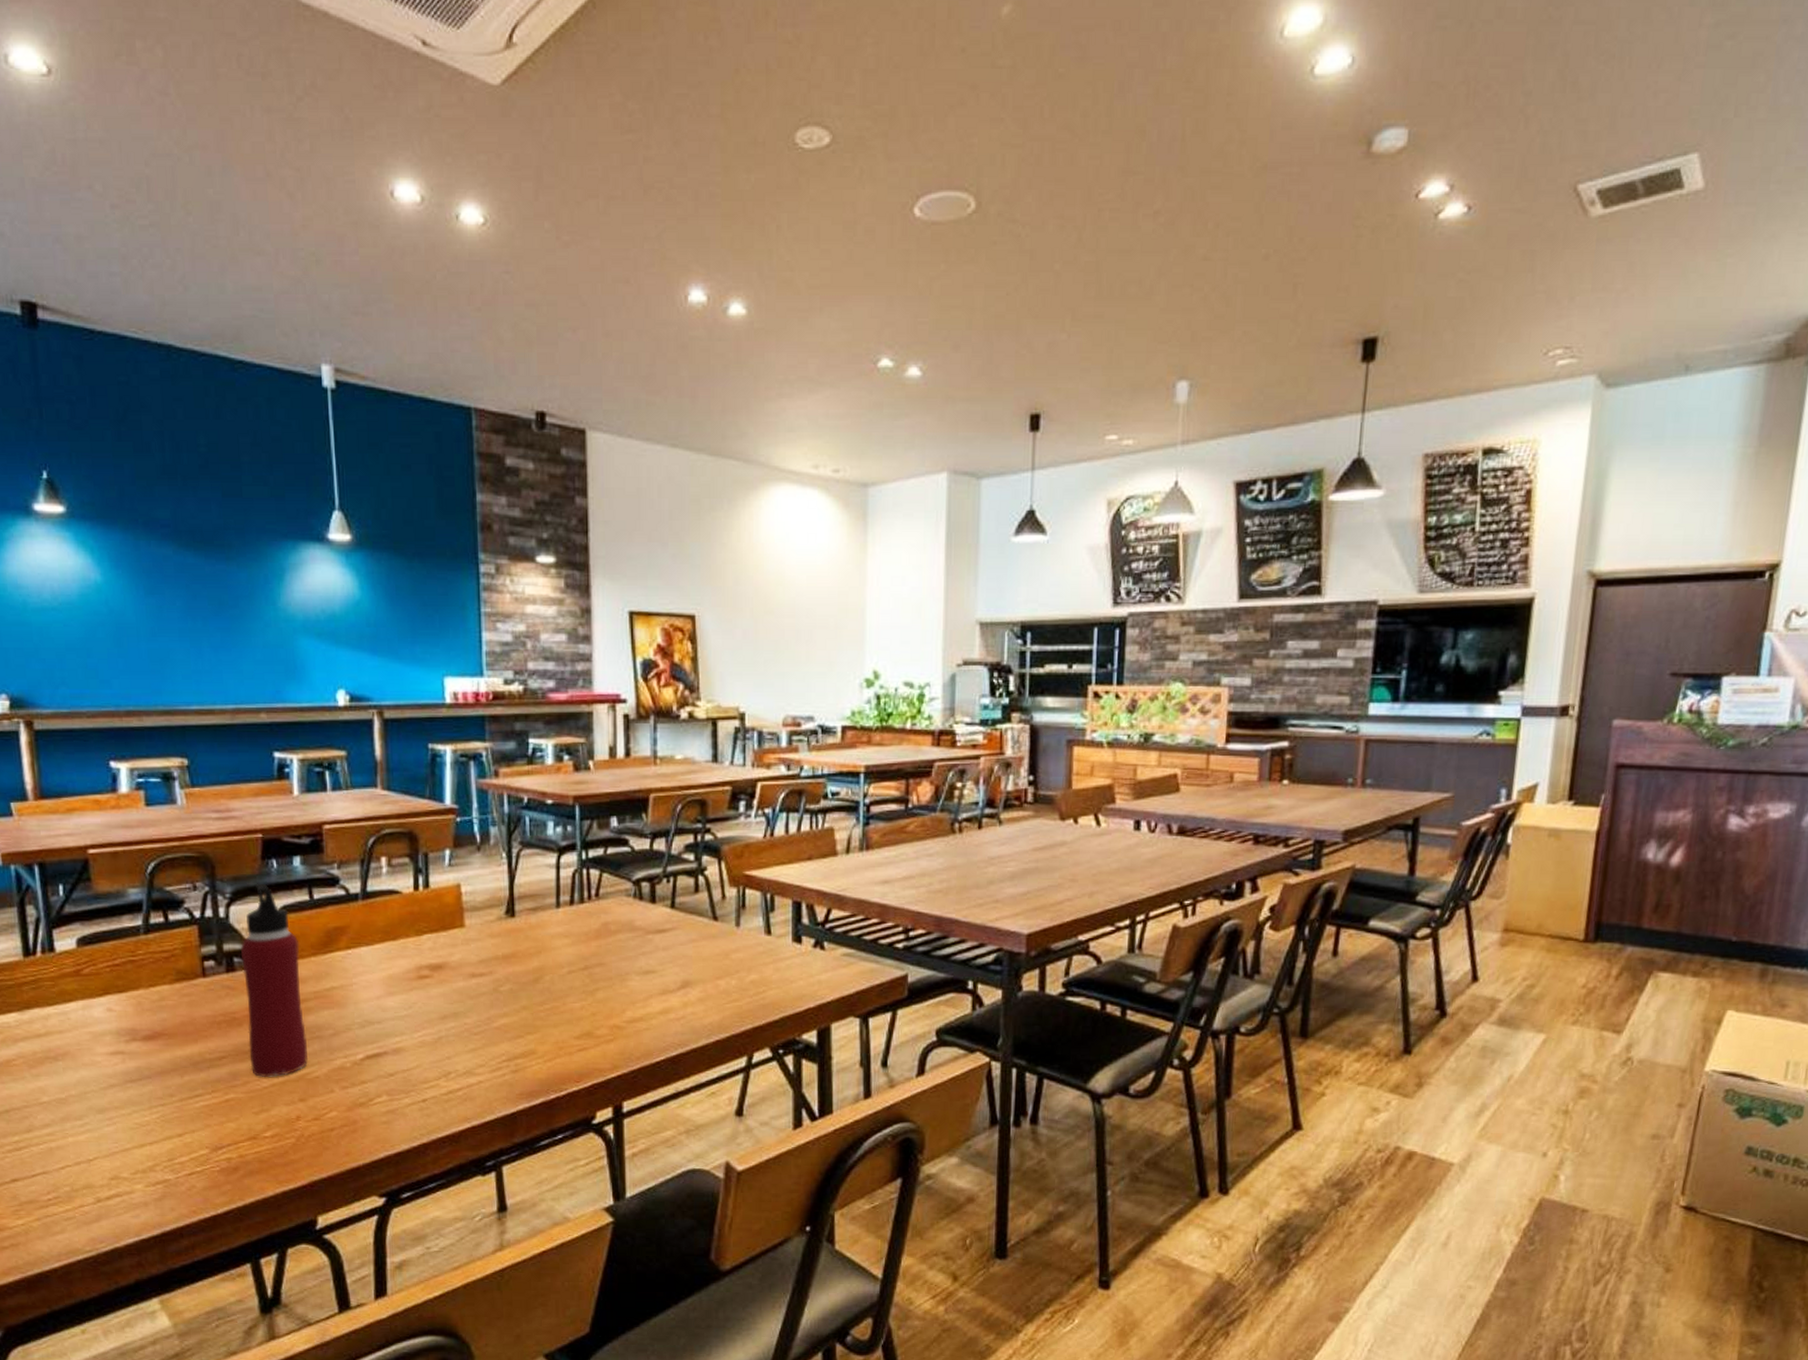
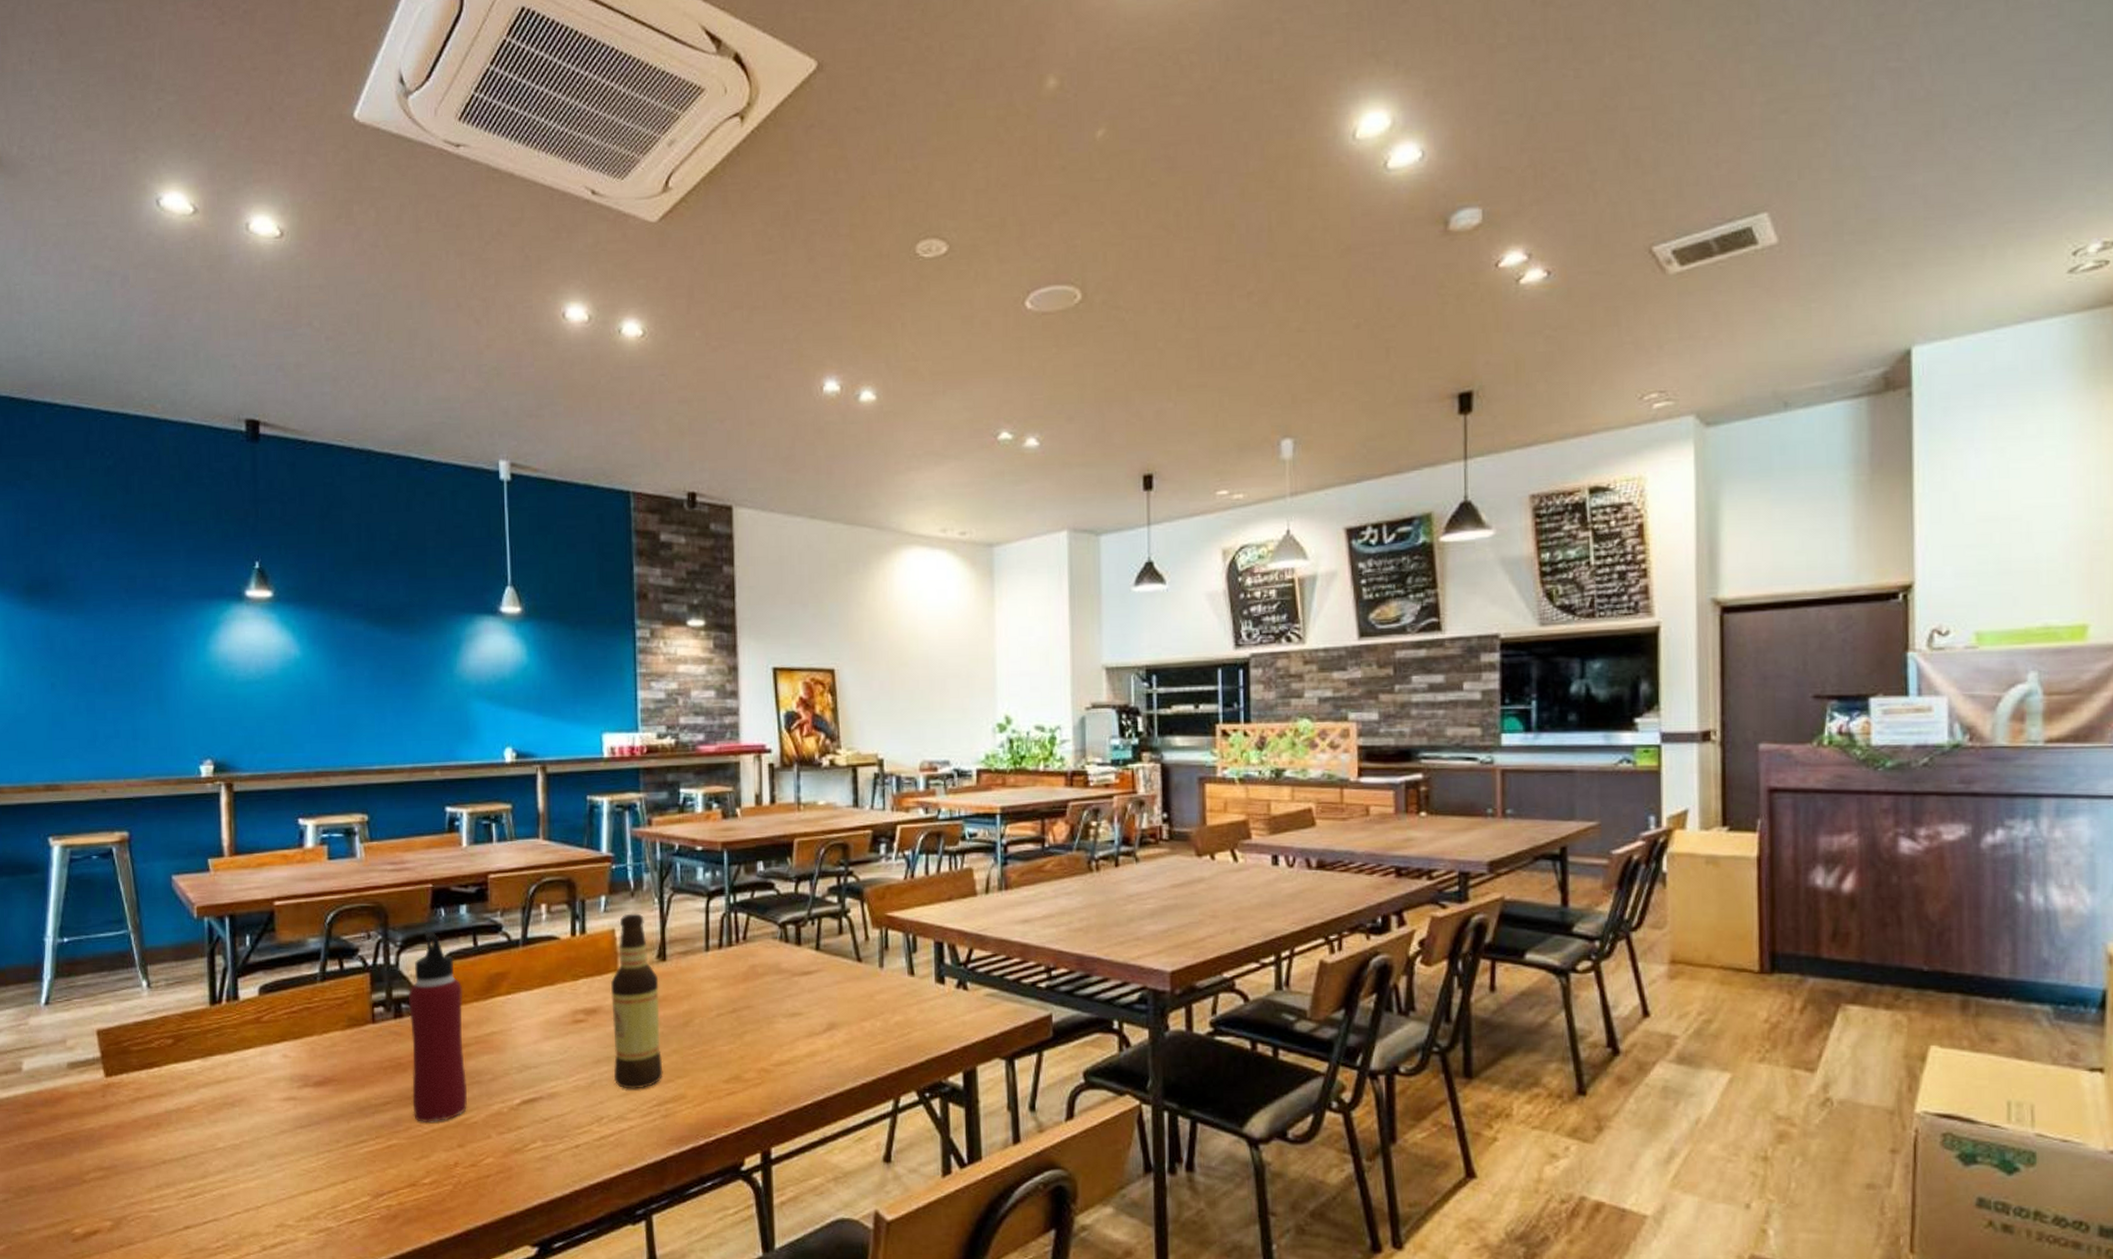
bottle: none [456,868,513,1045] -> present [610,913,663,1089]

